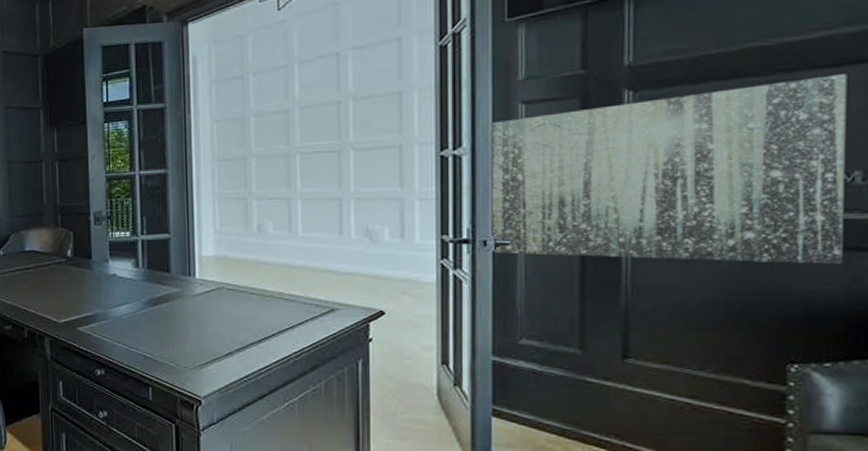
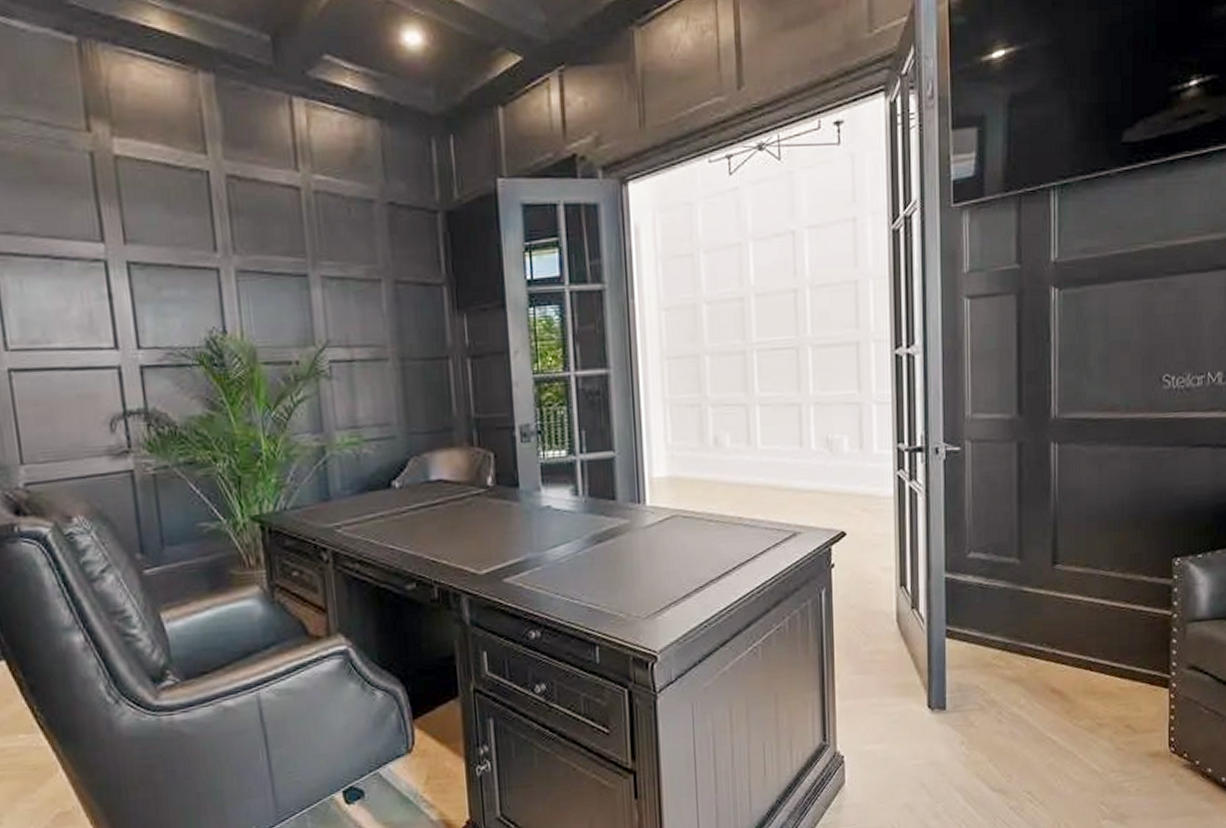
wall art: present [492,74,847,264] -> none [942,279,1212,462]

